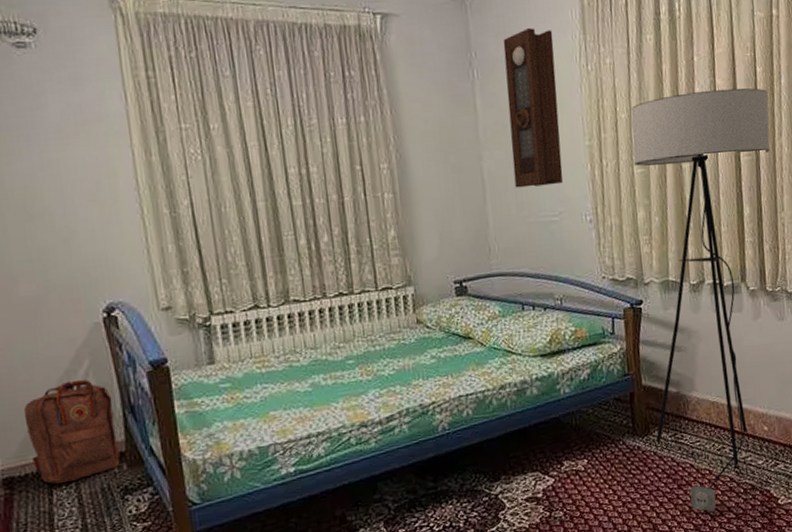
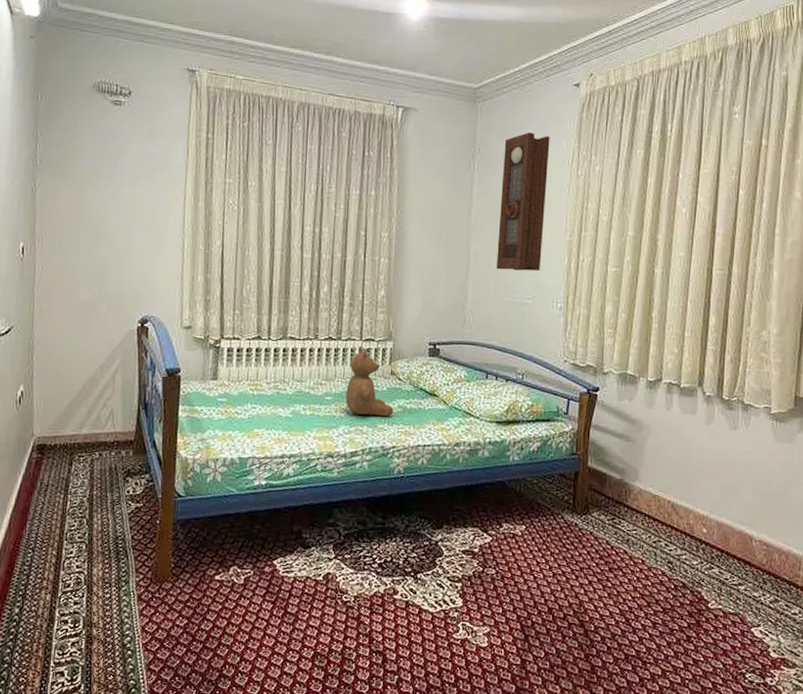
backpack: present [23,379,120,485] -> none [62,374,132,458]
teddy bear: none [368,297,427,375] -> present [345,346,394,417]
floor lamp: present [631,88,770,512] -> none [594,205,748,601]

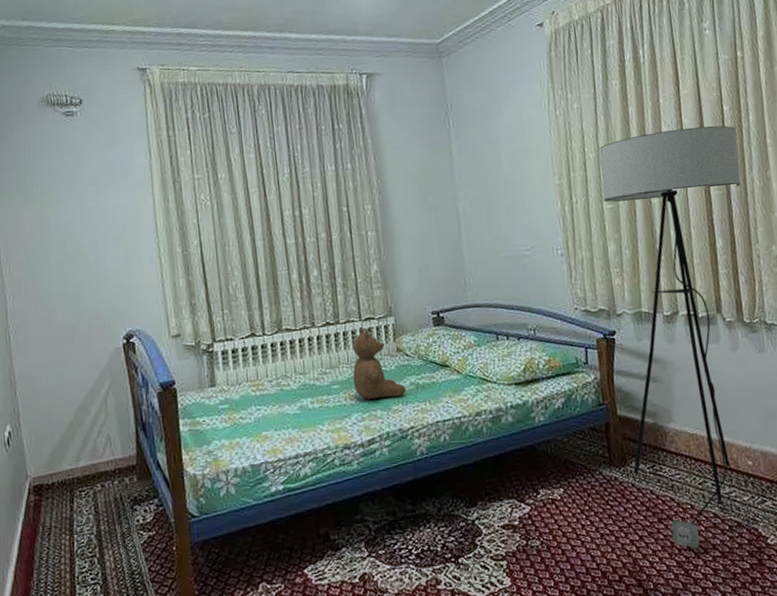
pendulum clock: present [496,132,550,272] -> none [476,80,534,225]
floor lamp: none [594,205,748,601] -> present [599,125,741,549]

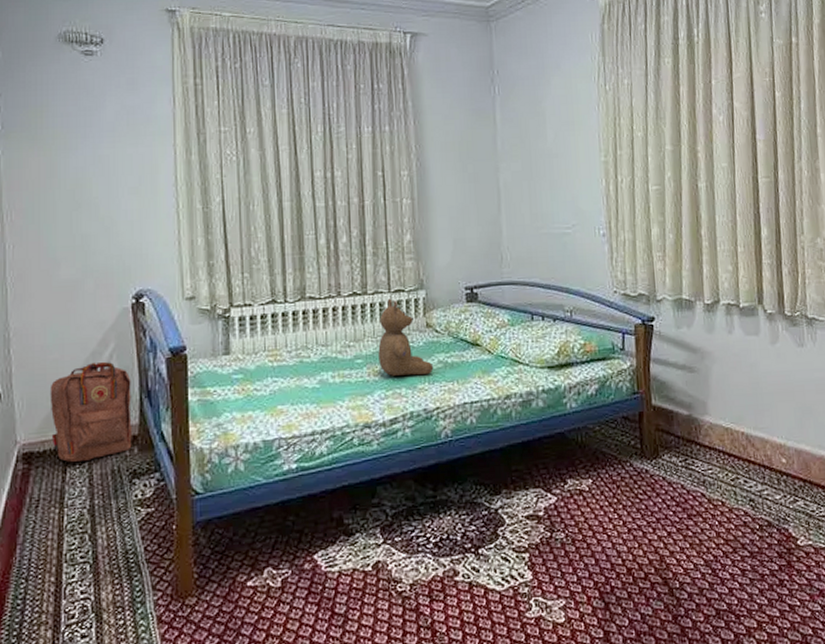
backpack: none [54,398,131,493] -> present [50,361,132,463]
floor lamp: present [599,125,741,549] -> none [647,111,789,547]

